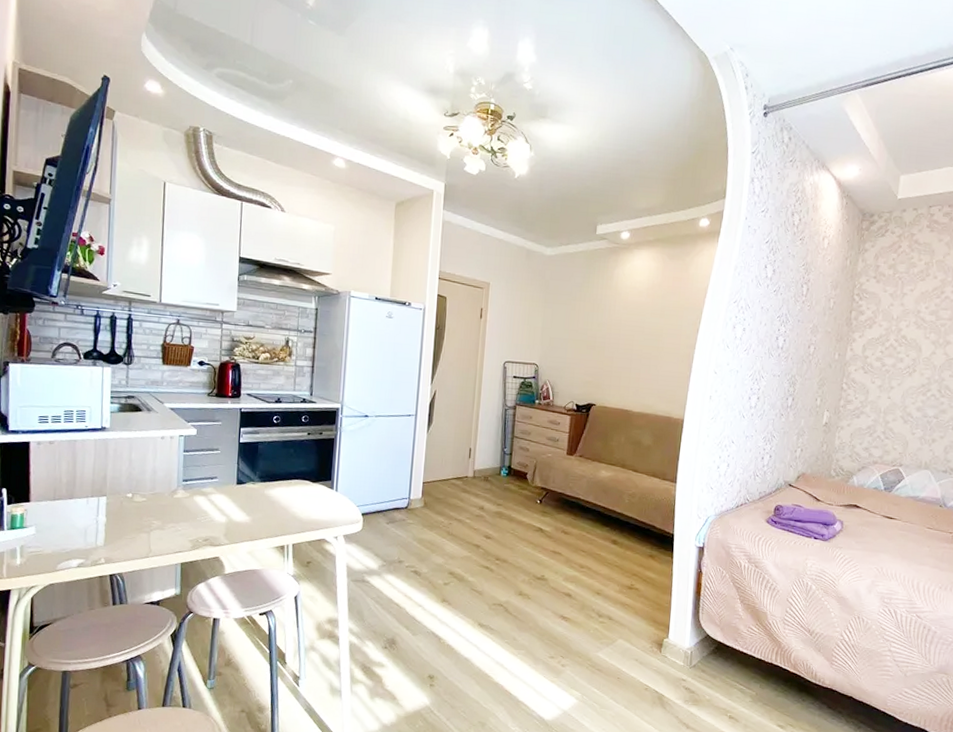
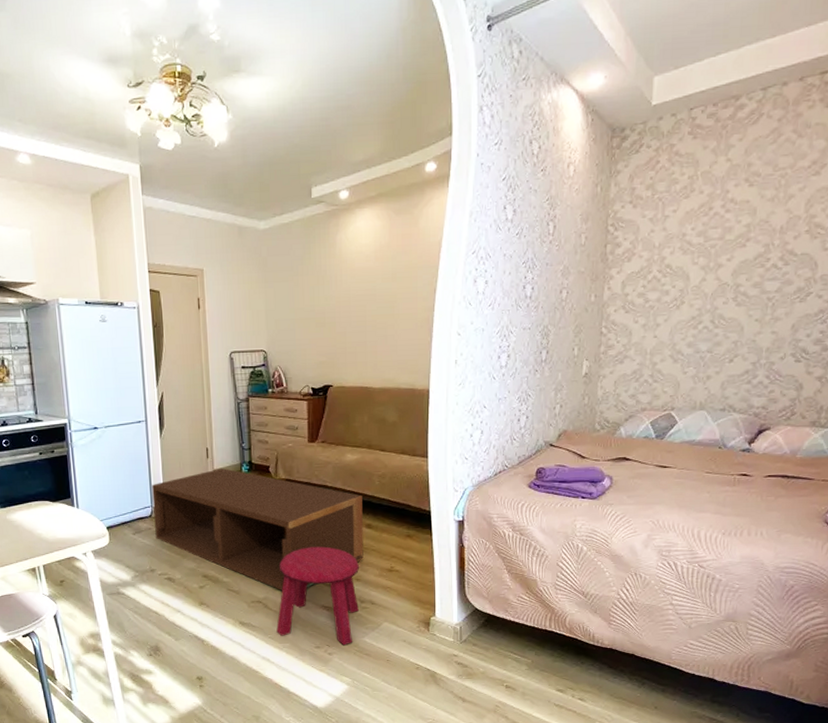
coffee table: none [408,469,612,596] -> present [152,468,364,590]
stool: none [513,556,602,658] -> present [276,546,360,646]

